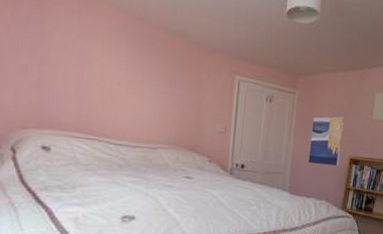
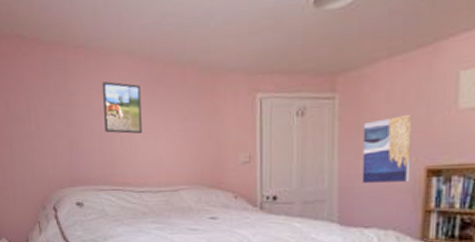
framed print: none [84,28,127,89] -> present [103,81,142,134]

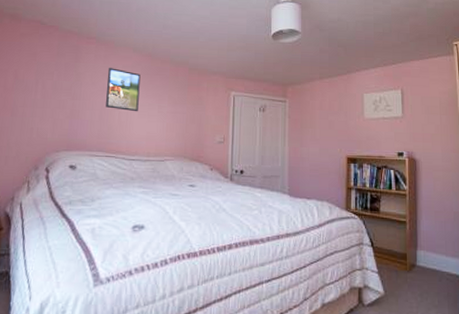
wall art: present [362,113,413,183] -> none [305,118,337,166]

